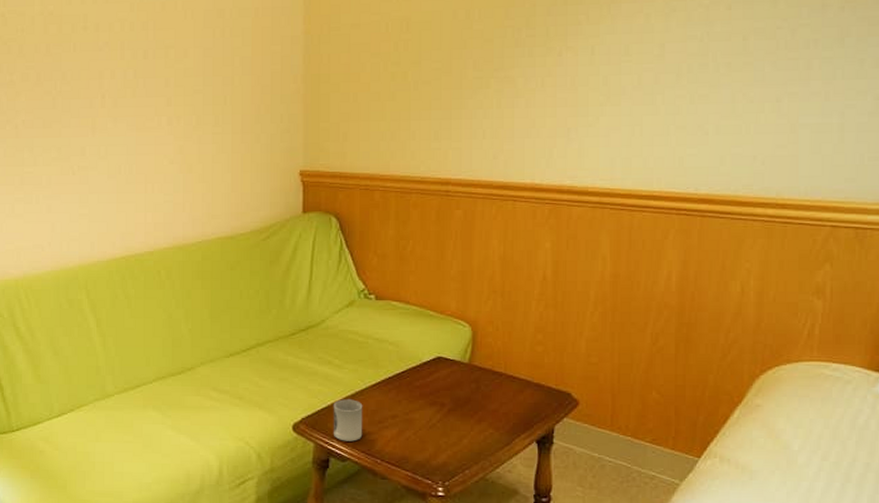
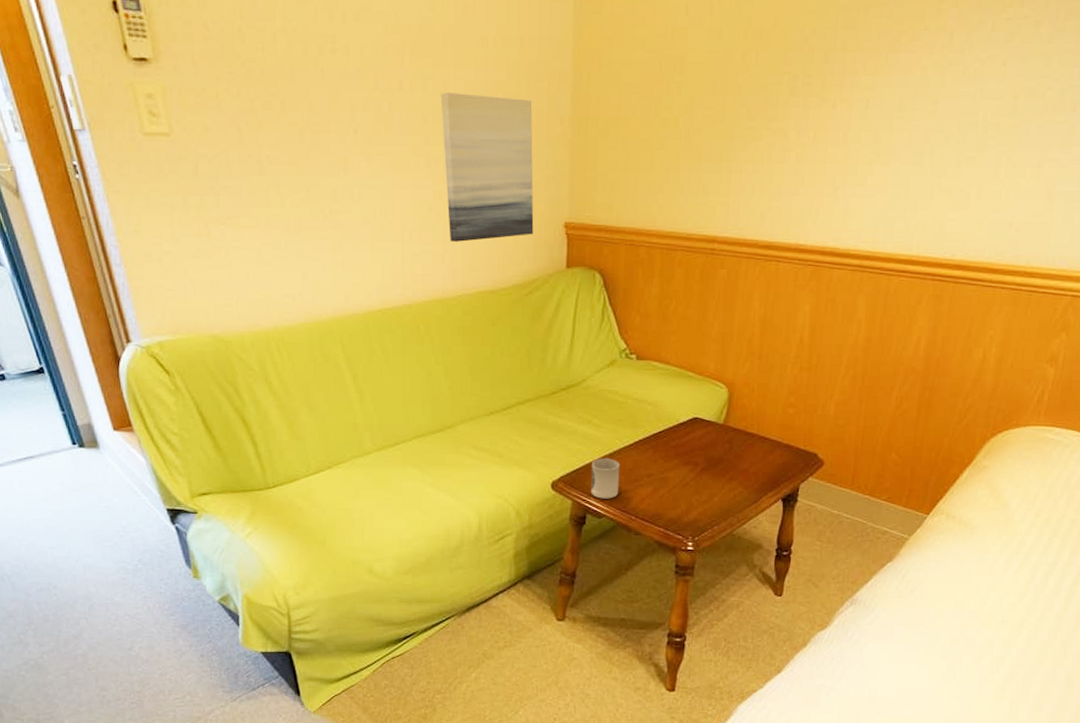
wall art: none [181,58,270,192] -> present [441,91,534,242]

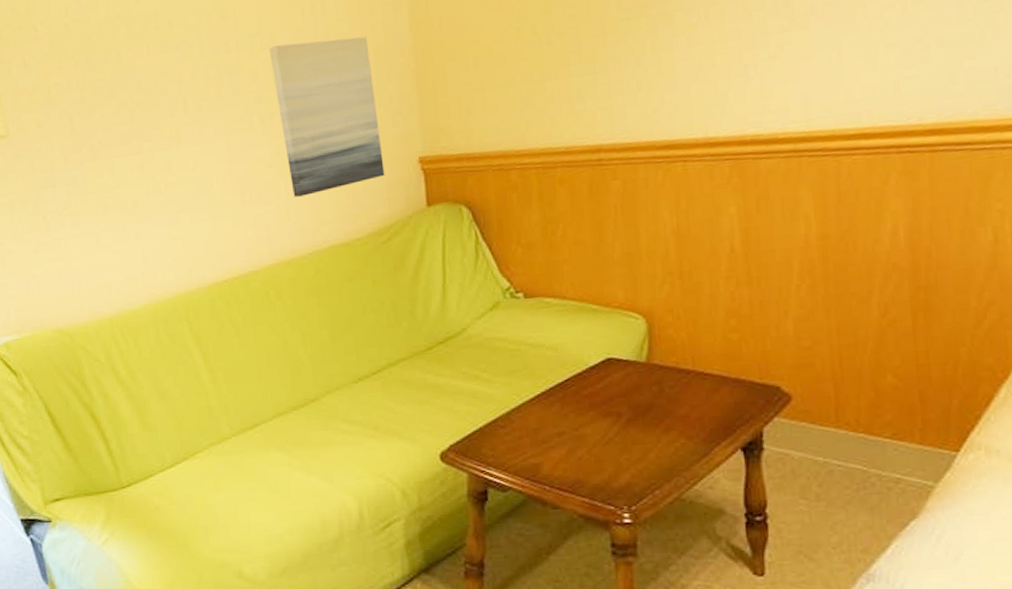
cup: present [590,458,620,499] -> none [485,418,525,468]

